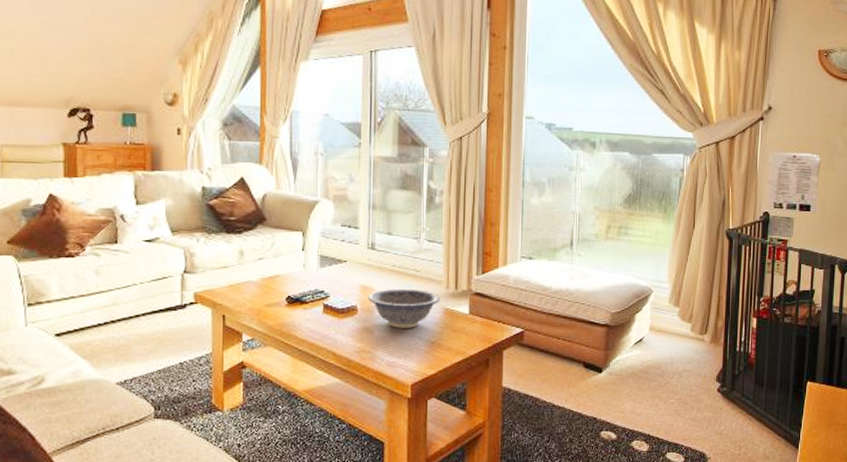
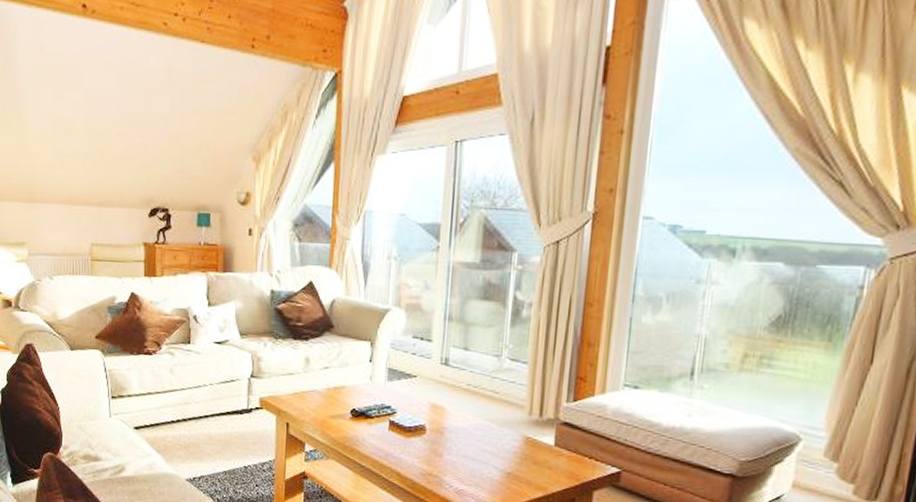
decorative bowl: present [367,288,441,328] -> none [437,409,521,455]

